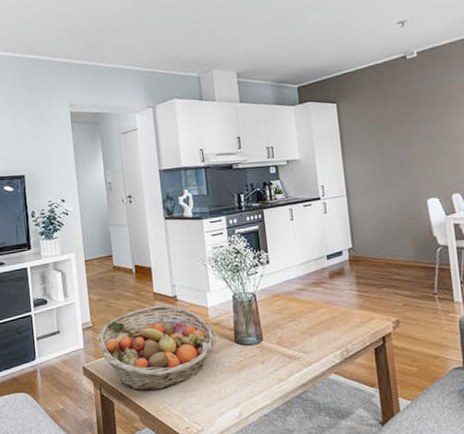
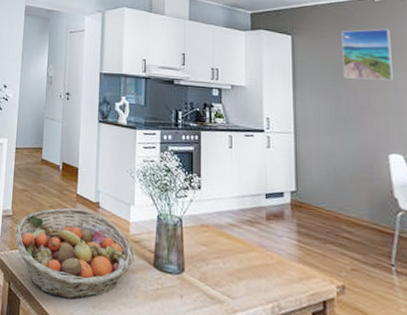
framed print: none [380,84,428,137] -> present [341,28,394,81]

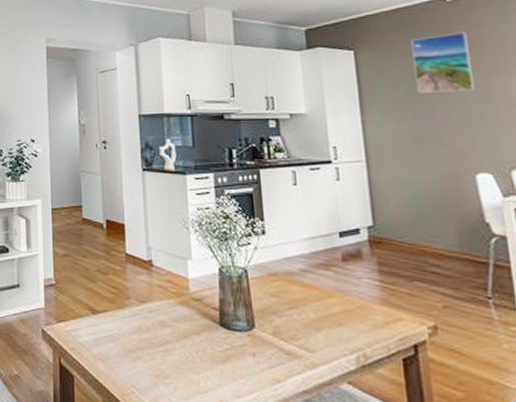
fruit basket: present [15,207,134,300] -> none [61,269,197,371]

